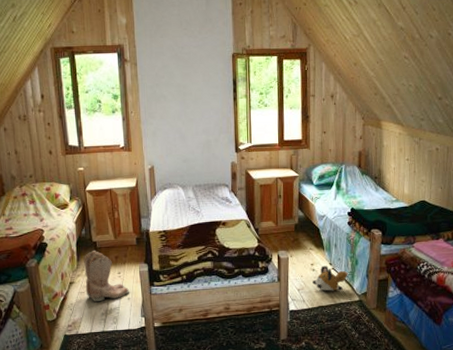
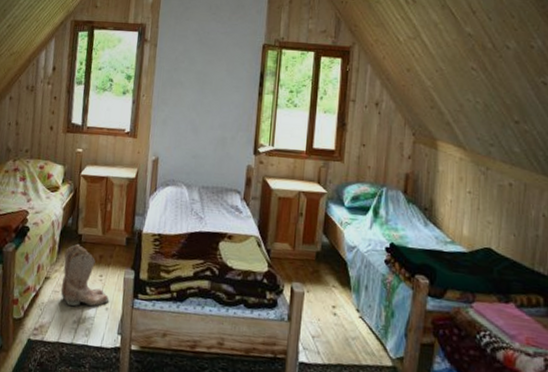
plush toy: present [312,265,349,291] -> none [332,310,381,349]

